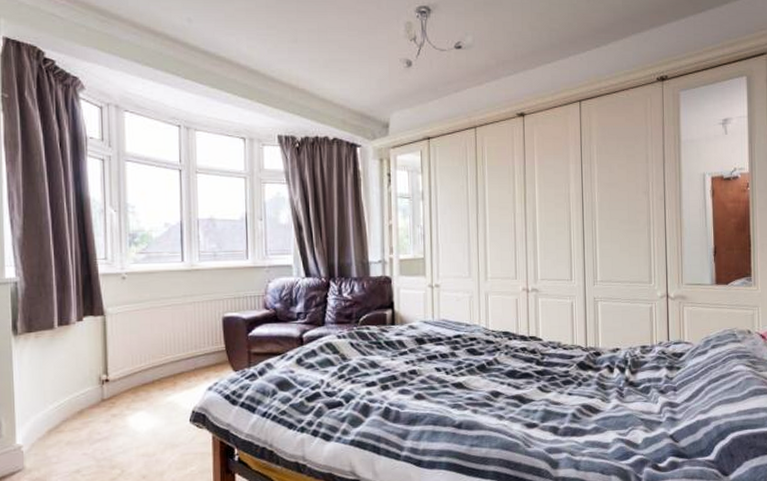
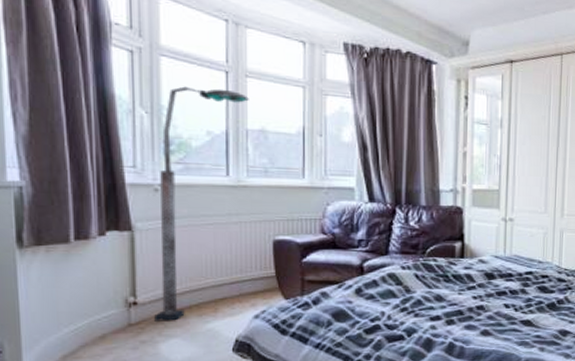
floor lamp: none [123,185,199,396] -> present [154,86,249,321]

